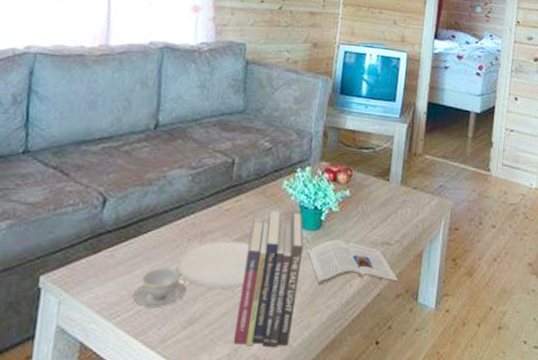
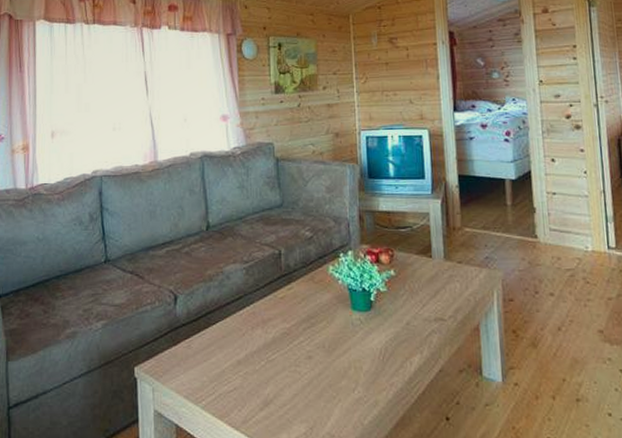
teacup: present [133,267,187,307] -> none [213,354,258,391]
plate: present [176,240,250,288] -> none [245,326,309,371]
books: present [233,211,304,347] -> none [306,295,360,425]
magazine: present [307,239,399,285] -> none [362,318,459,363]

